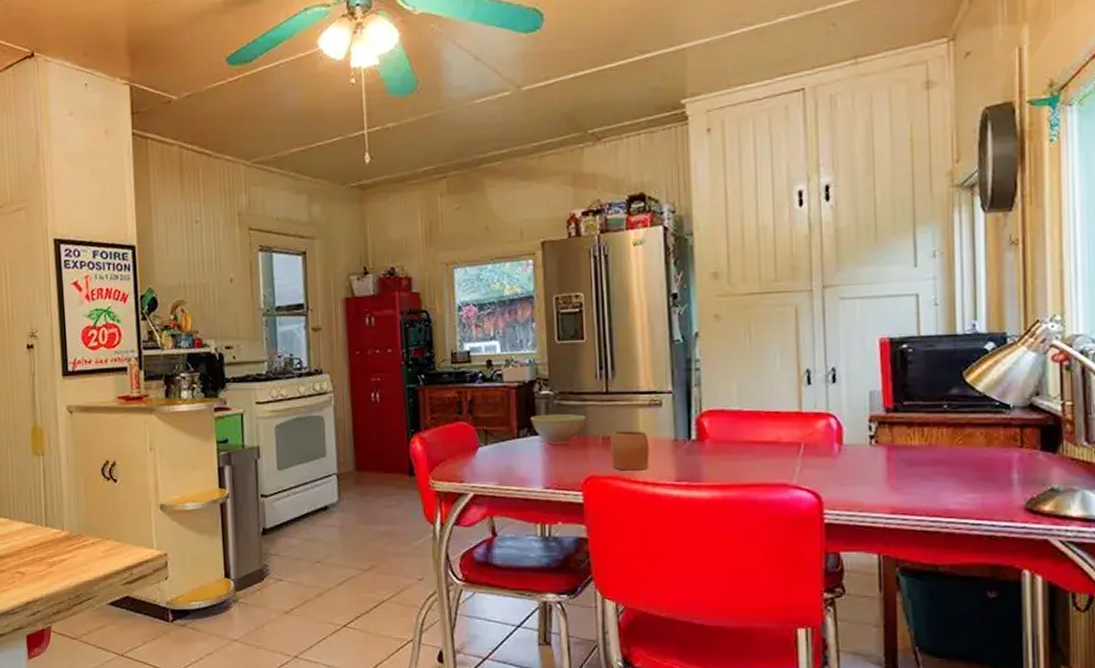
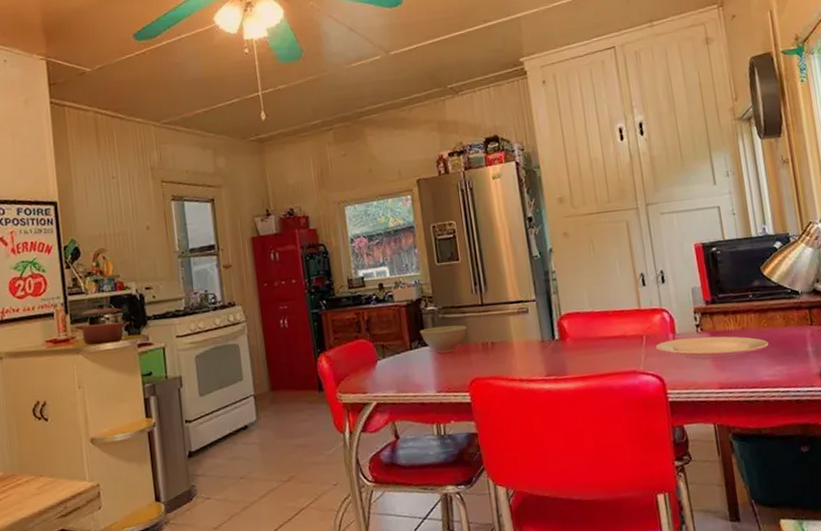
saucepan: none [149,361,207,405] -> present [75,303,130,345]
mug: present [610,430,650,471] -> none [489,335,523,371]
plate: none [814,450,962,481] -> present [655,336,769,361]

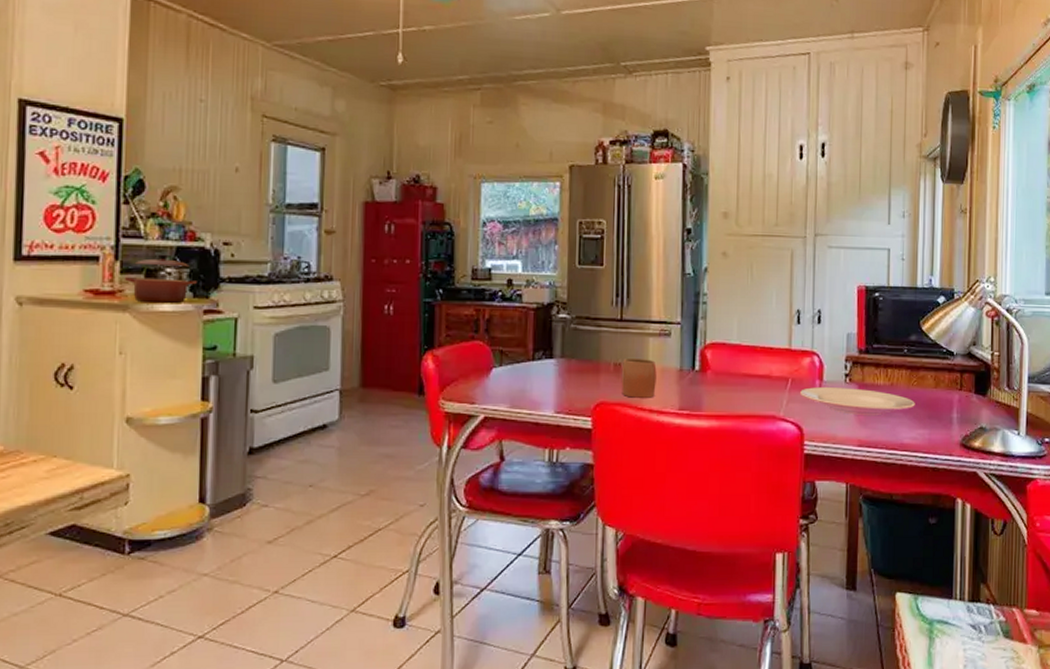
bowl: present [419,325,467,354] -> none [545,337,600,370]
mug: none [489,335,523,371] -> present [621,358,657,398]

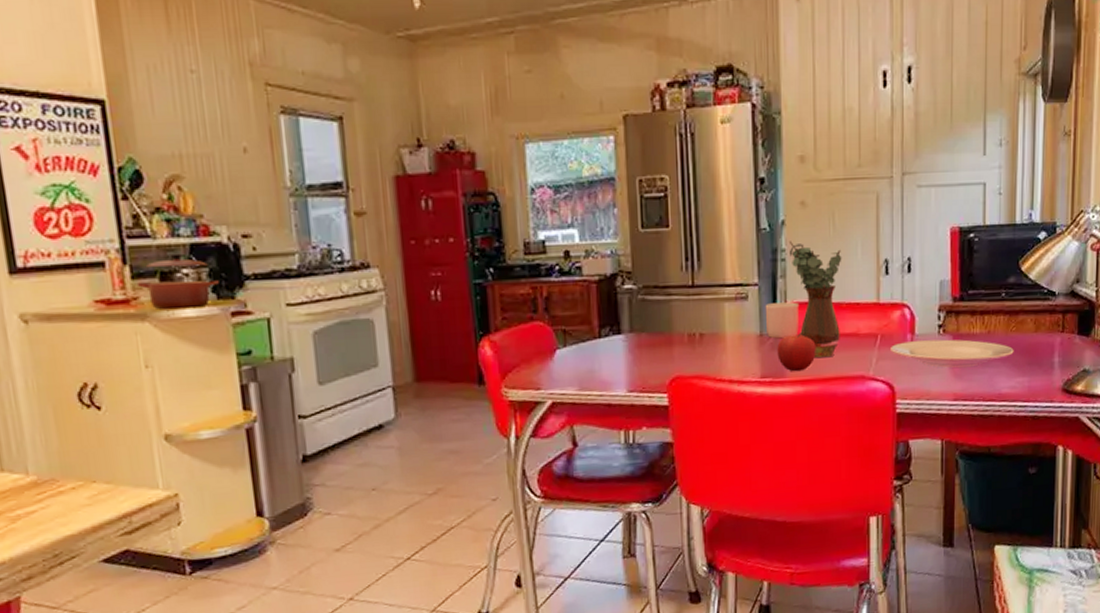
mug: present [621,358,657,398] -> none [696,326,735,369]
mug: none [685,341,718,375] -> present [765,302,800,339]
fruit: none [695,370,731,407] -> present [777,331,816,372]
vase: none [710,286,758,396] -> present [788,241,842,358]

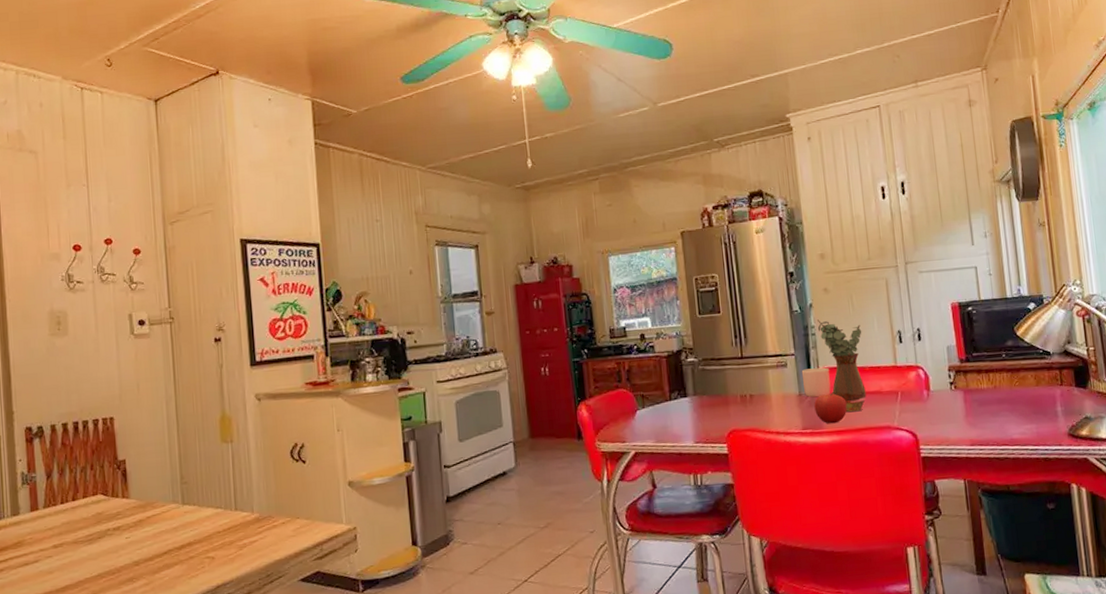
saucepan: present [138,253,219,310] -> none [335,347,390,388]
plate: present [889,339,1014,369] -> none [909,394,1020,418]

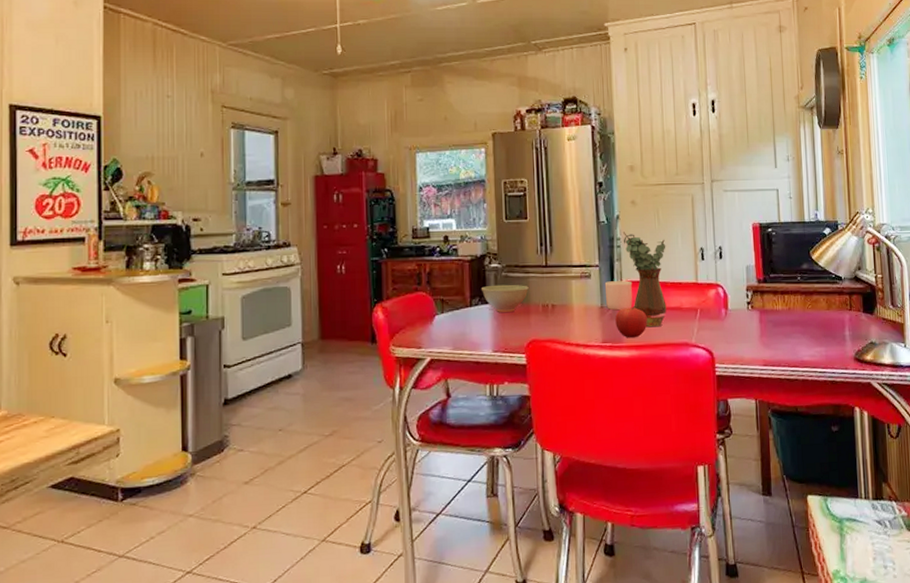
bowl: none [679,377,726,406] -> present [481,284,529,313]

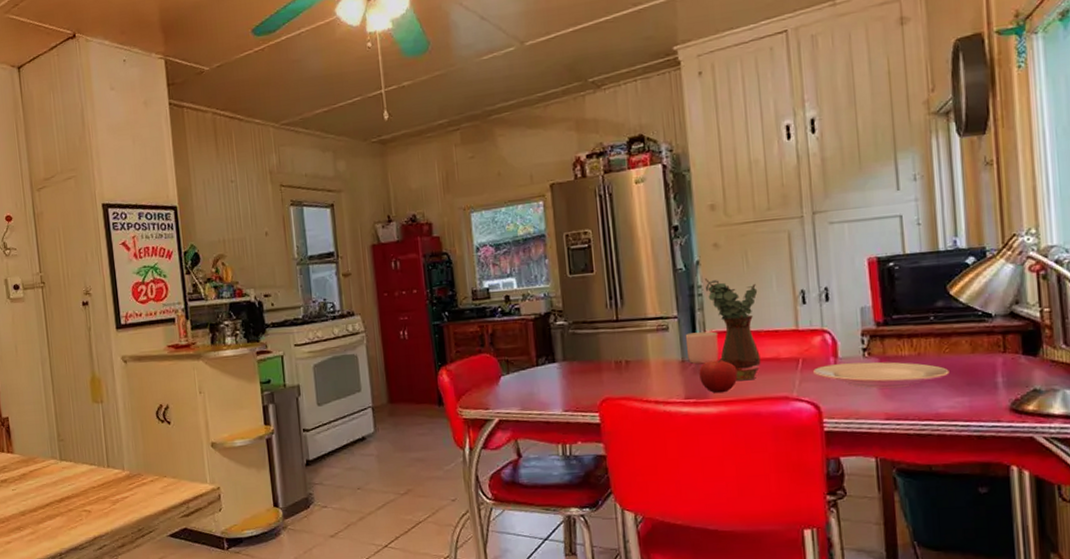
bowl: present [481,284,529,313] -> none [547,341,599,372]
plate: none [708,314,811,339] -> present [812,362,949,389]

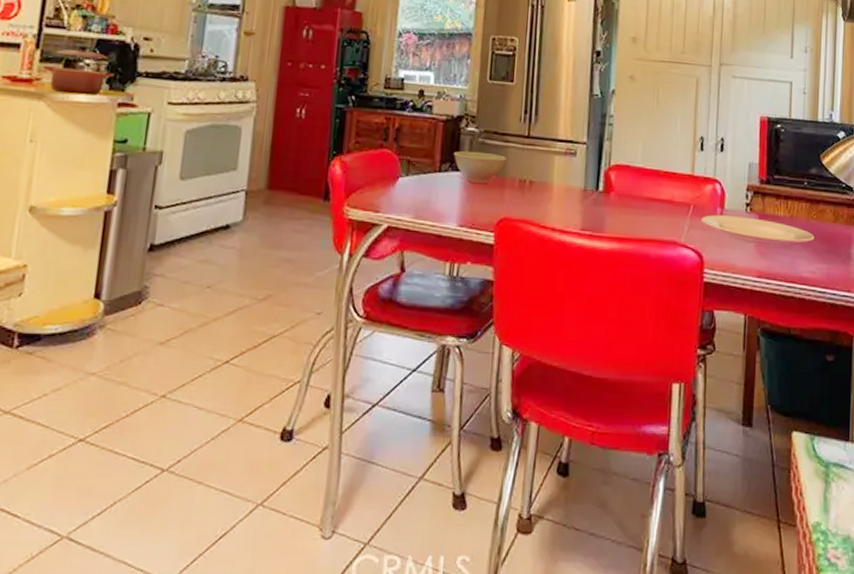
saucepan: none [195,310,249,351] -> present [44,45,114,96]
bowl: none [547,341,599,372] -> present [453,151,506,185]
mug: present [685,331,719,365] -> none [590,162,622,196]
fruit: present [699,357,738,393] -> none [598,192,634,229]
vase: present [704,278,761,381] -> none [616,109,663,220]

